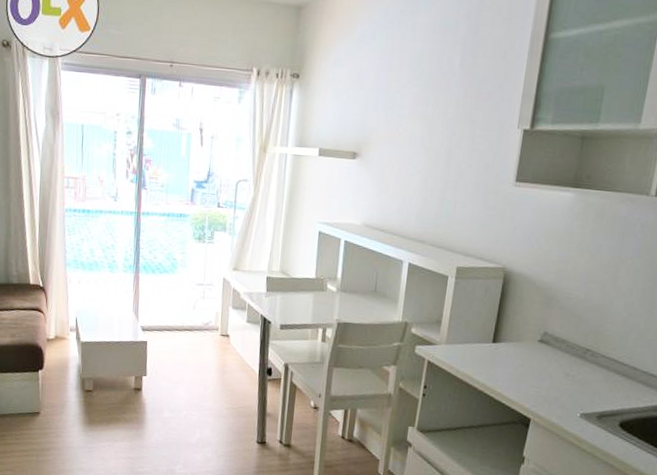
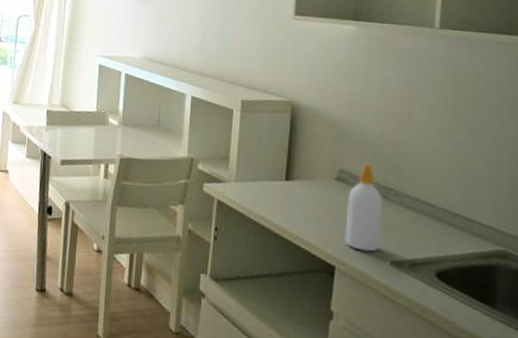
soap bottle: none [541,325,580,406] -> present [345,162,383,252]

